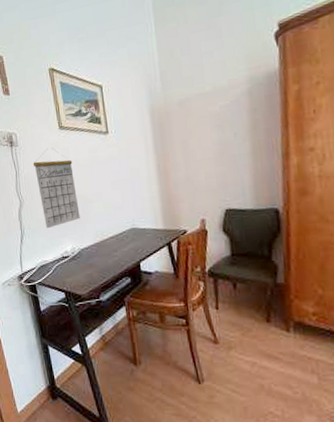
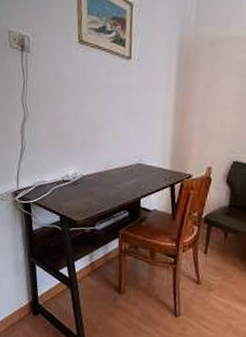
calendar: present [34,147,80,229] -> none [45,61,88,149]

